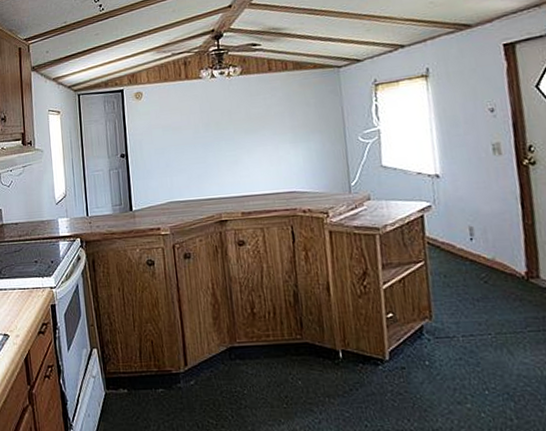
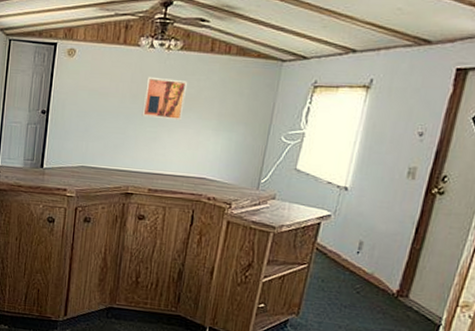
wall art: none [215,102,257,143] -> present [141,76,188,121]

